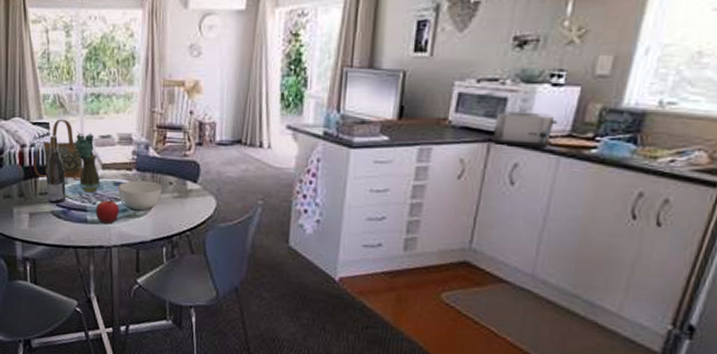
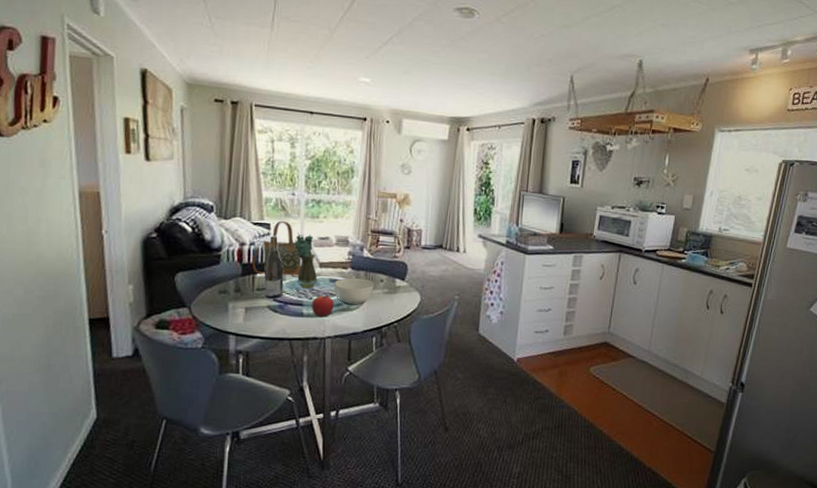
toaster: present [492,112,559,149] -> none [622,231,662,258]

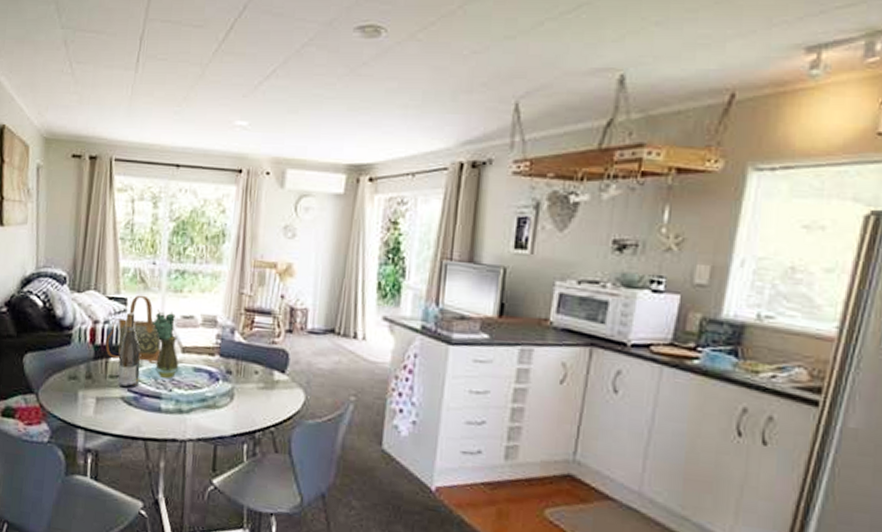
fruit: present [311,295,334,318] -> none [170,387,198,415]
bowl: present [333,277,374,306] -> none [197,366,247,403]

